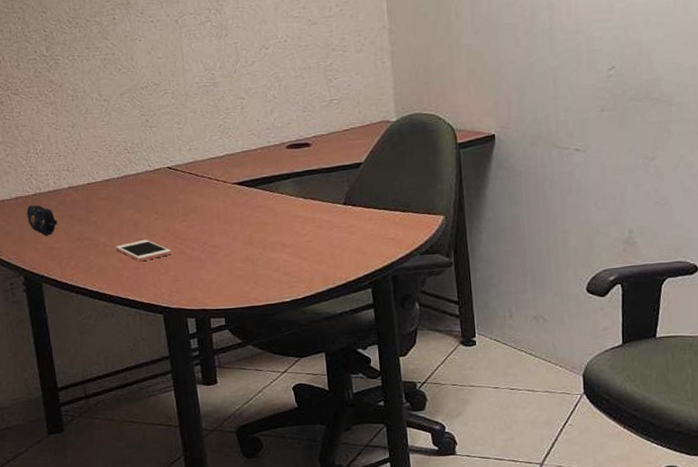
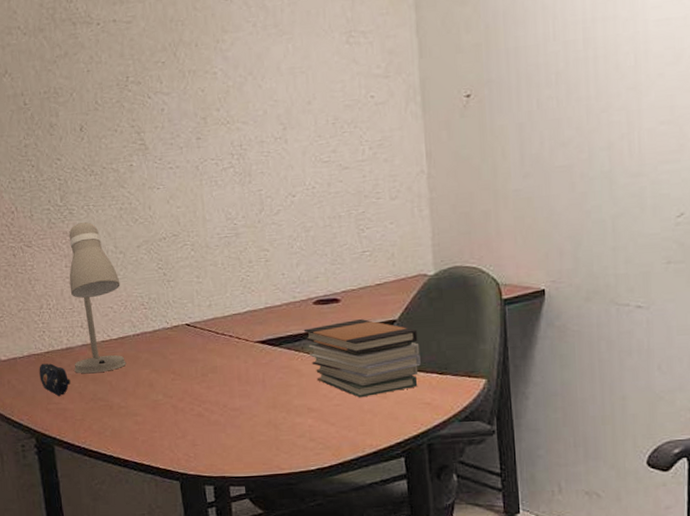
desk lamp: none [54,72,111,215] -> present [69,222,127,374]
cell phone: present [115,239,172,262] -> none [130,400,189,425]
book stack: none [277,161,385,234] -> present [303,318,421,398]

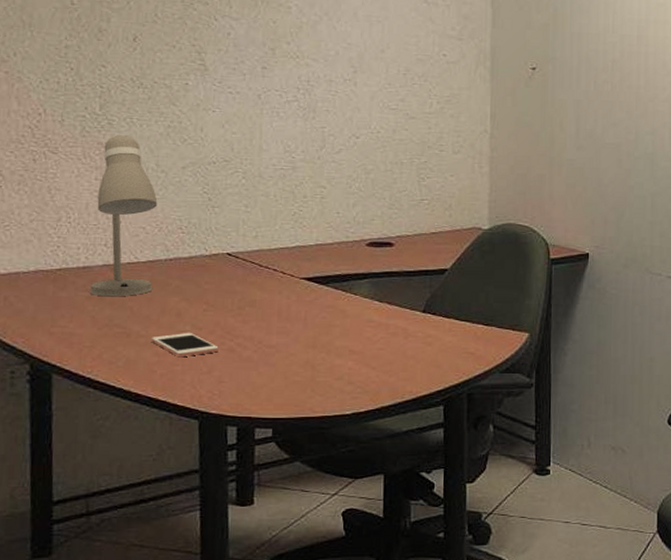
pencil case: present [39,363,71,397] -> none [45,282,83,320]
cell phone: none [130,400,189,425] -> present [151,332,219,358]
book stack: present [303,318,421,398] -> none [353,264,468,343]

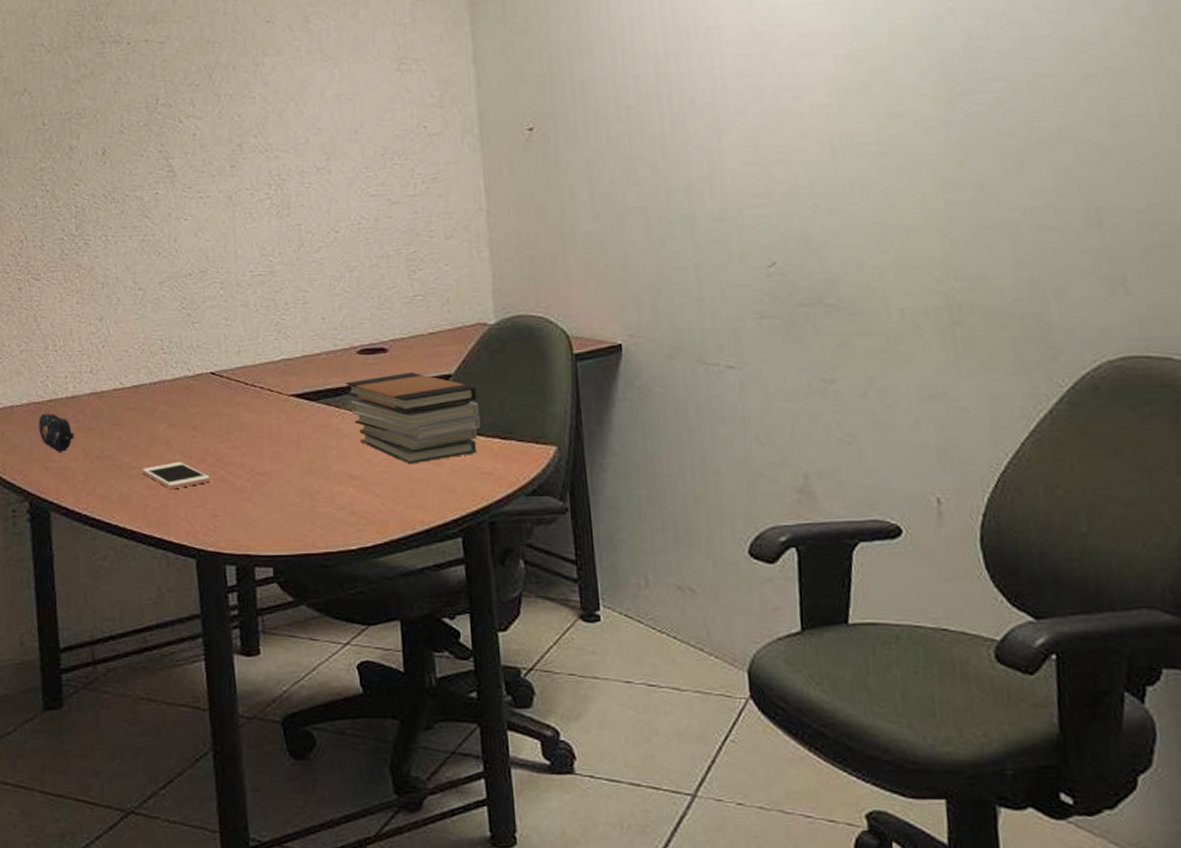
pencil case: none [45,282,83,320] -> present [39,413,74,453]
desk lamp: present [89,135,158,297] -> none [79,254,140,427]
book stack: none [353,264,468,343] -> present [345,371,480,465]

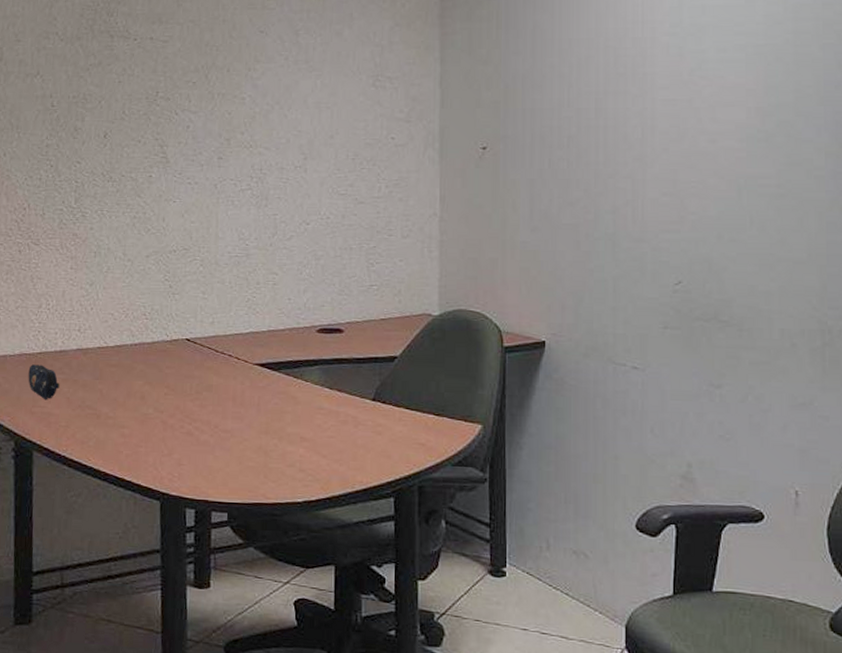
cell phone: present [142,461,210,490] -> none [118,415,178,439]
book stack: present [345,371,480,465] -> none [304,351,419,432]

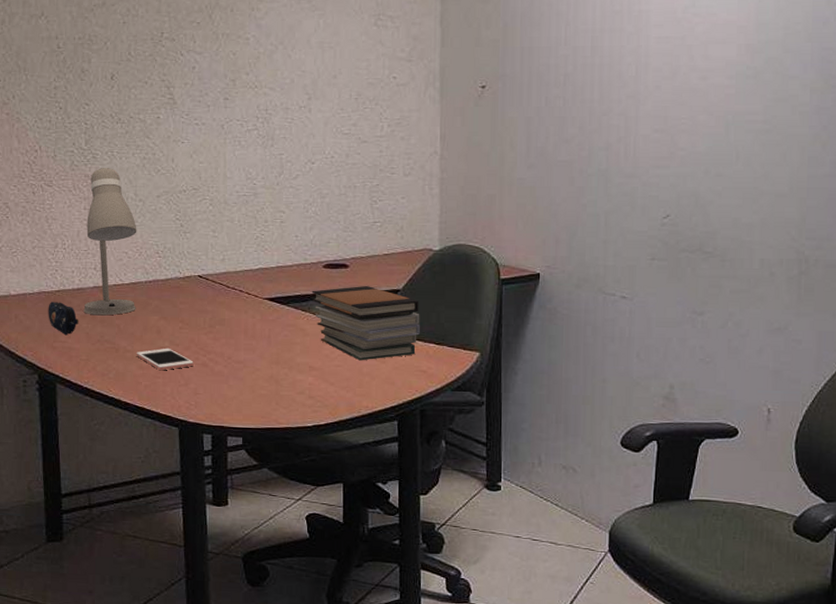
desk lamp: none [65,227,124,380] -> present [83,168,137,316]
cell phone: none [118,415,178,439] -> present [136,348,194,371]
book stack: none [304,351,419,432] -> present [311,285,420,361]

